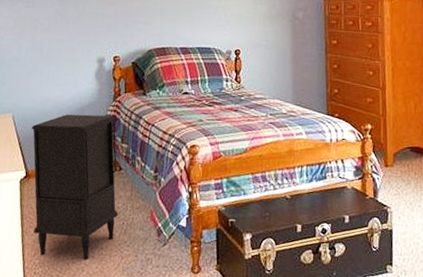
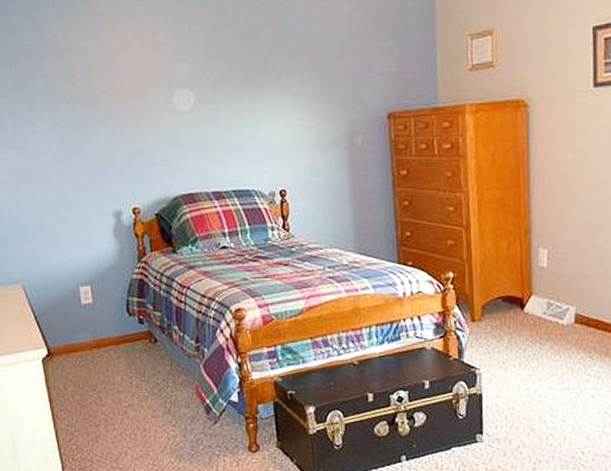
nightstand: present [32,114,119,260] -> none [47,280,160,443]

